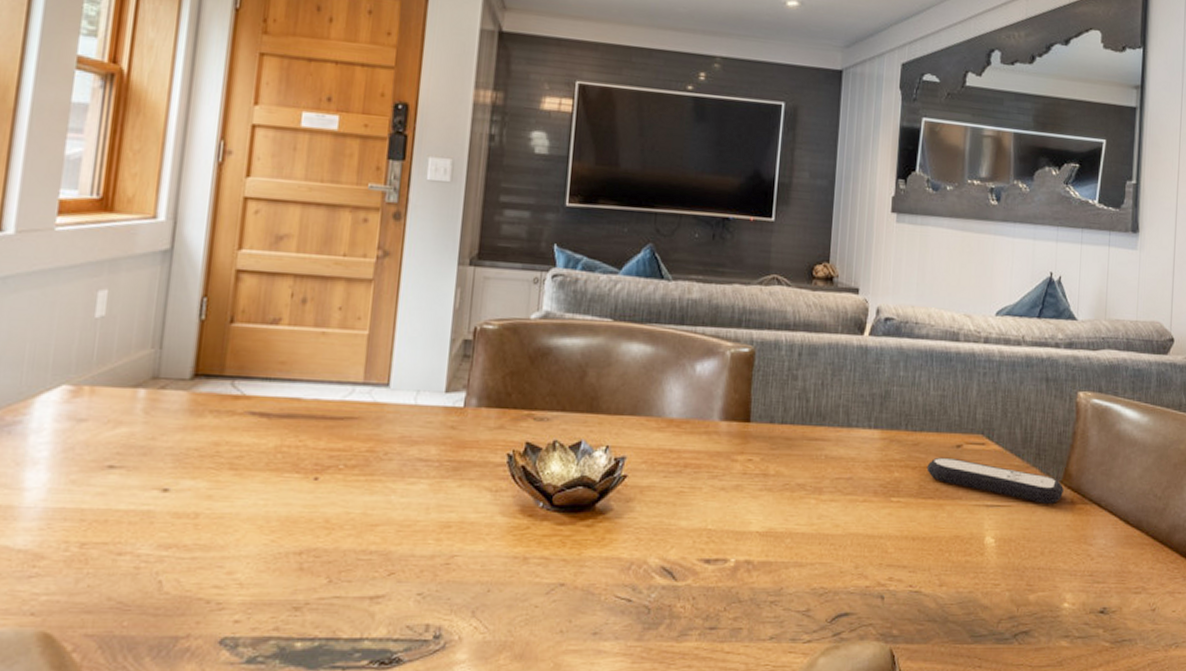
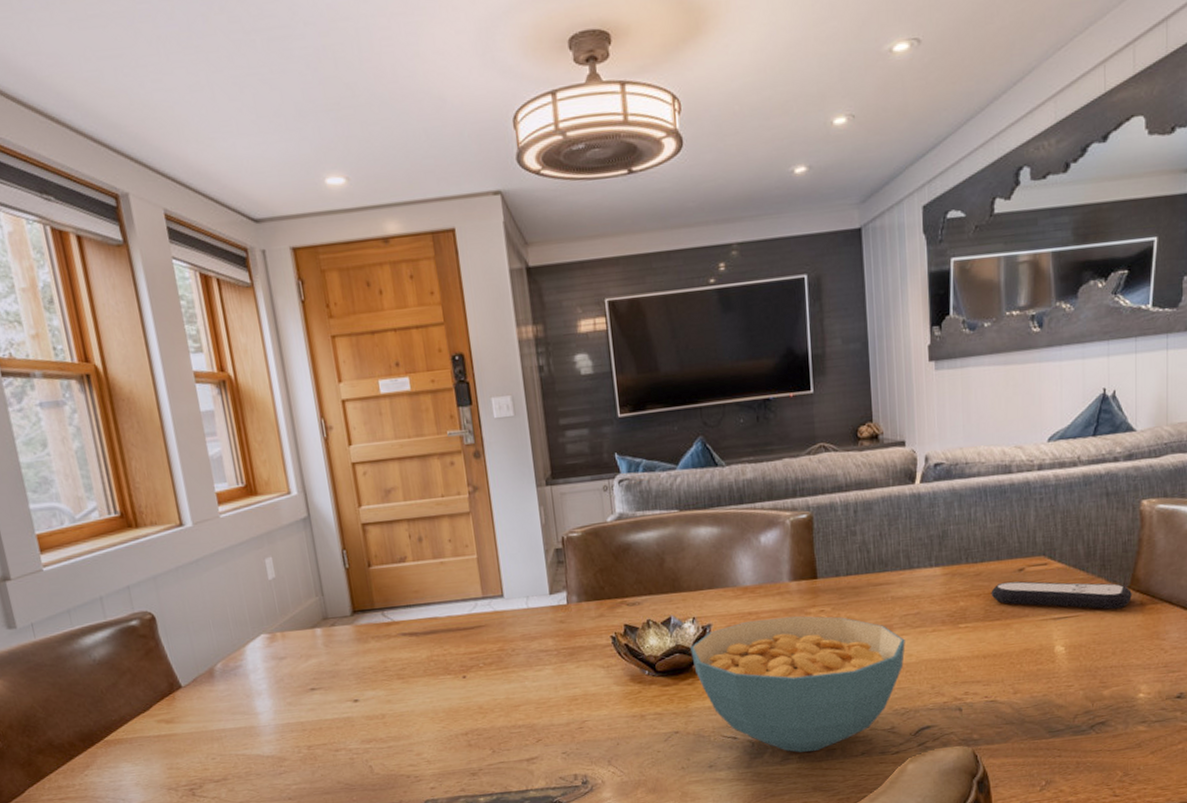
cereal bowl: none [596,459,834,628] -> present [691,616,905,753]

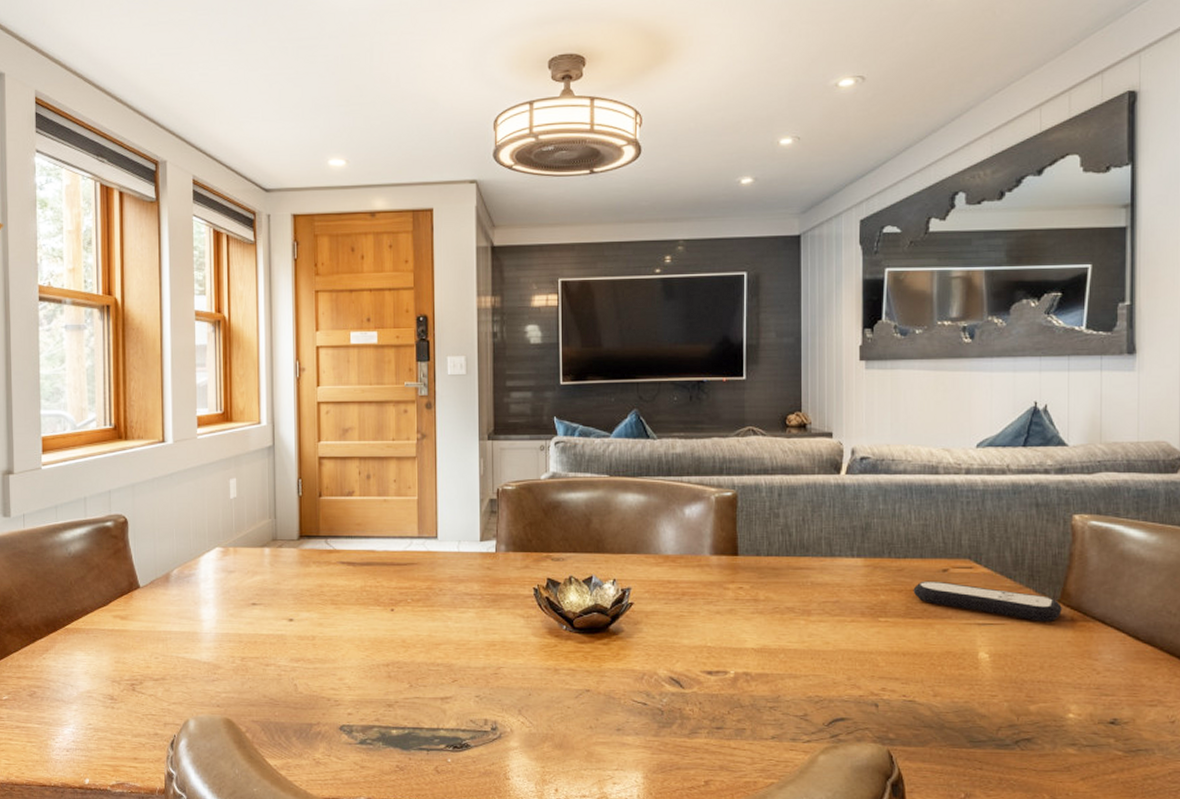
cereal bowl: present [691,616,905,753] -> none [609,589,823,728]

